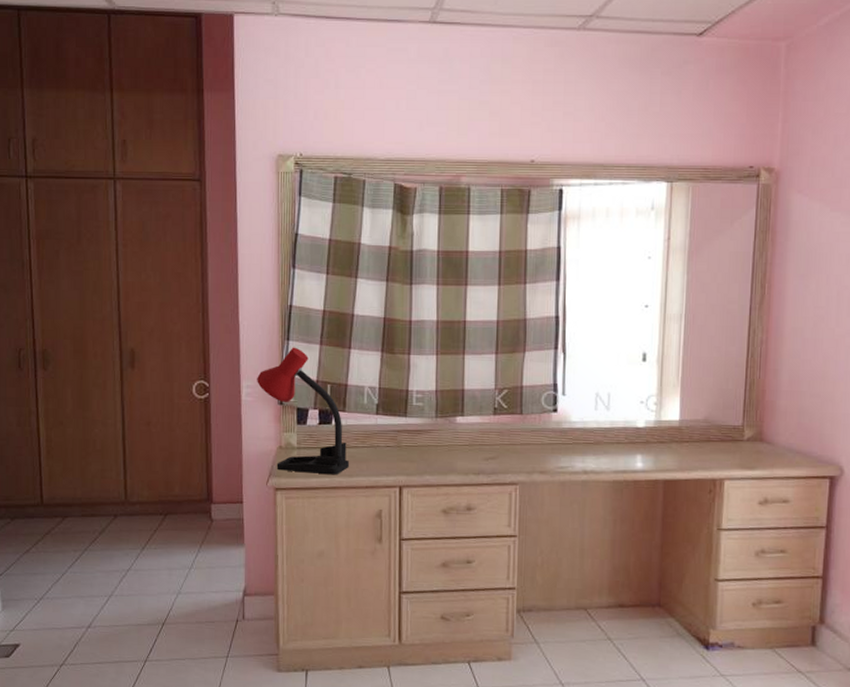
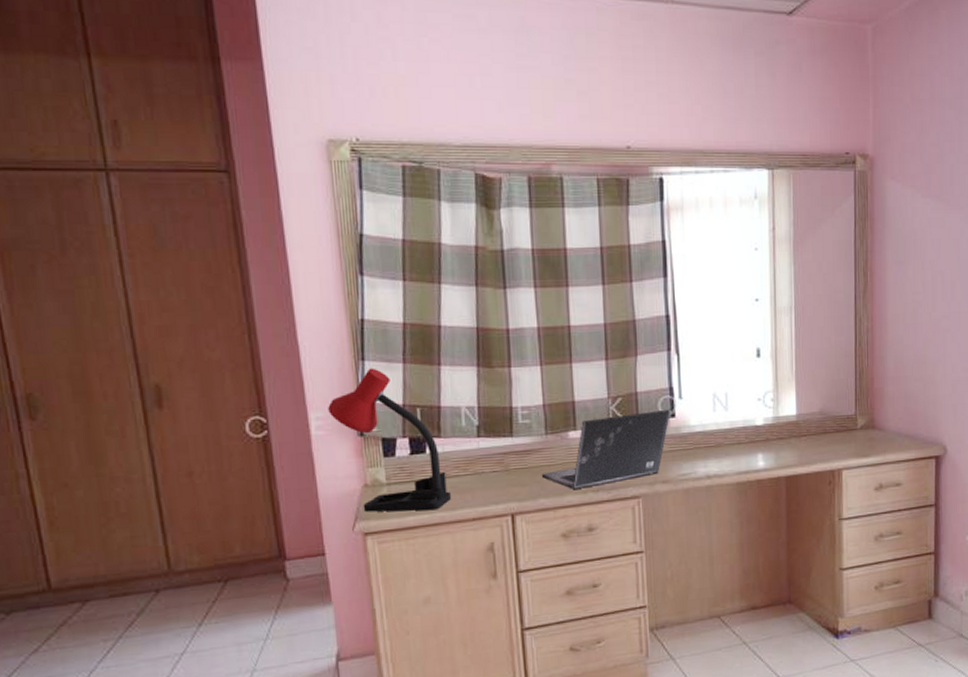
laptop: none [429,404,554,471] -> present [541,409,671,490]

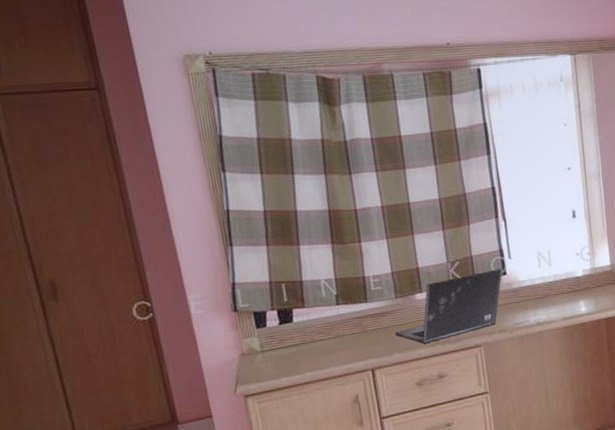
desk lamp: present [328,368,452,513] -> none [204,251,319,377]

